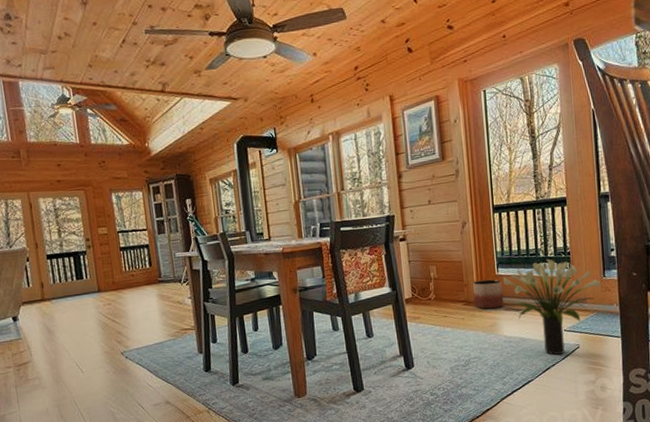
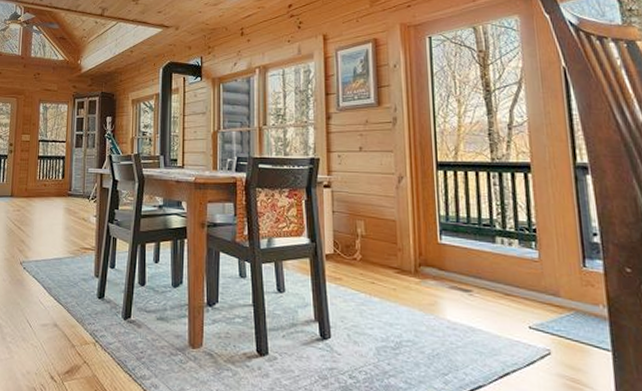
planter: present [472,279,504,309] -> none [408,246,448,284]
potted plant: present [503,259,601,355] -> none [447,233,581,358]

